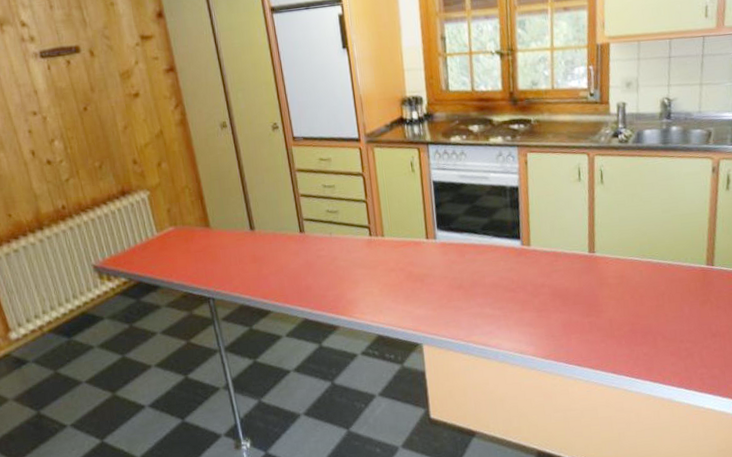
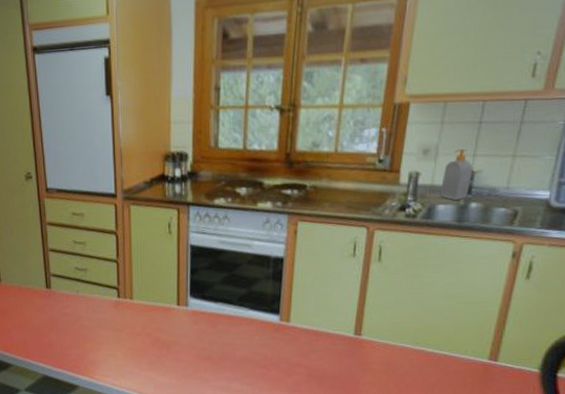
soap bottle: none [645,80,670,126] -> present [440,148,473,201]

